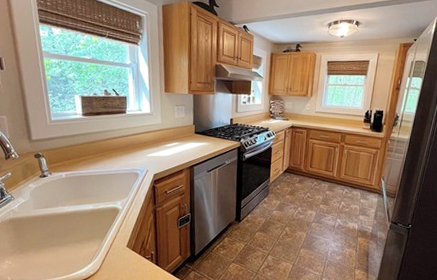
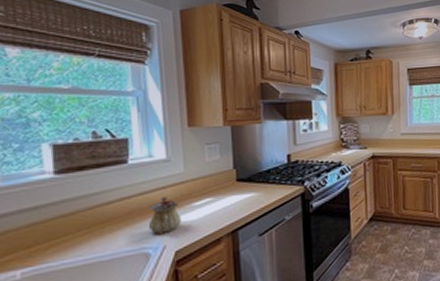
teapot: none [138,138,158,162] -> present [148,197,181,234]

